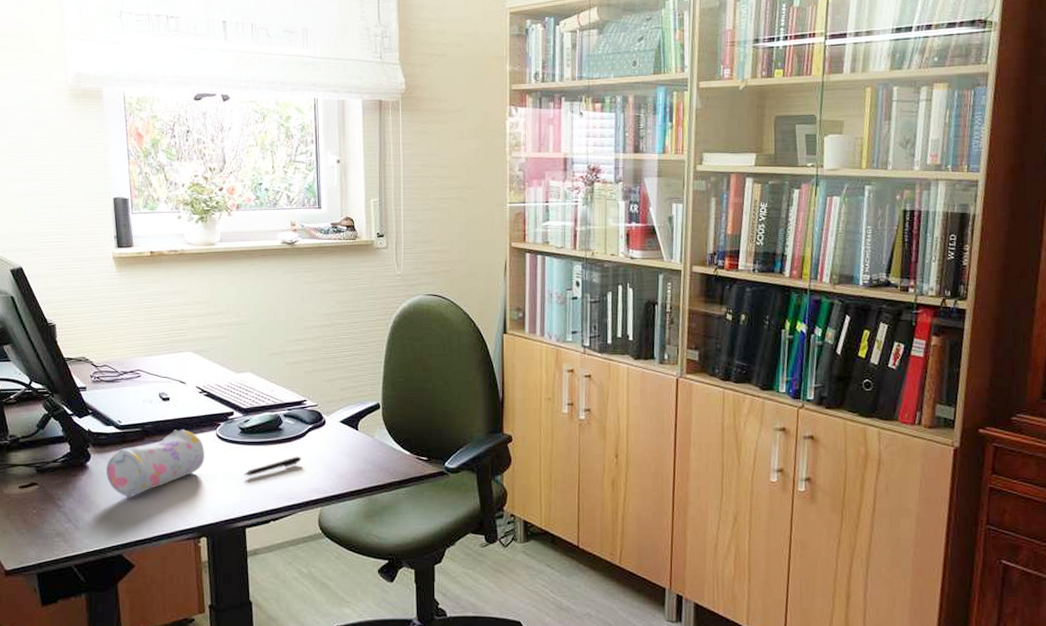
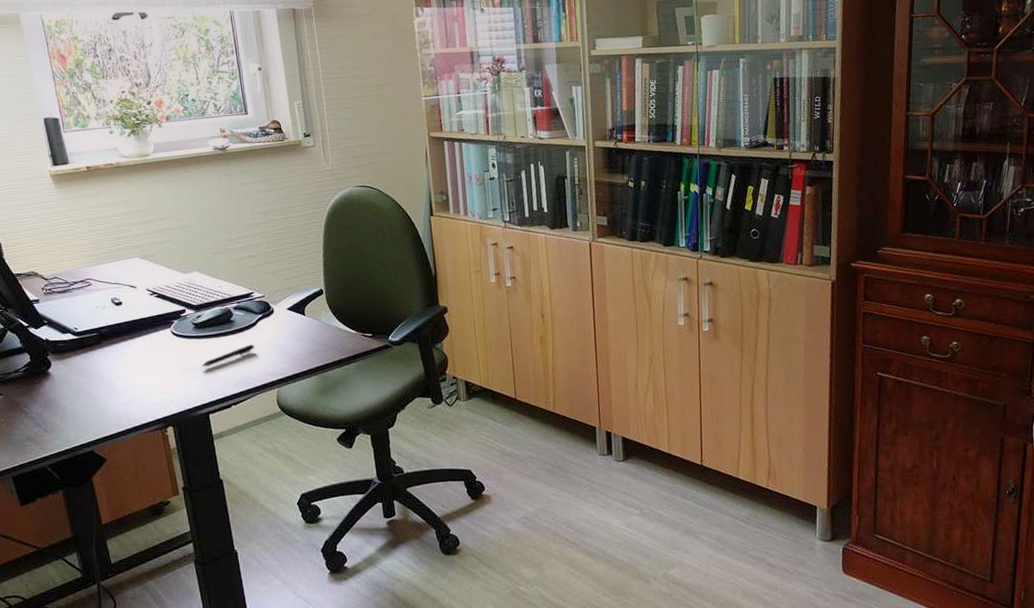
pencil case: present [105,429,205,498] -> none [67,330,163,398]

